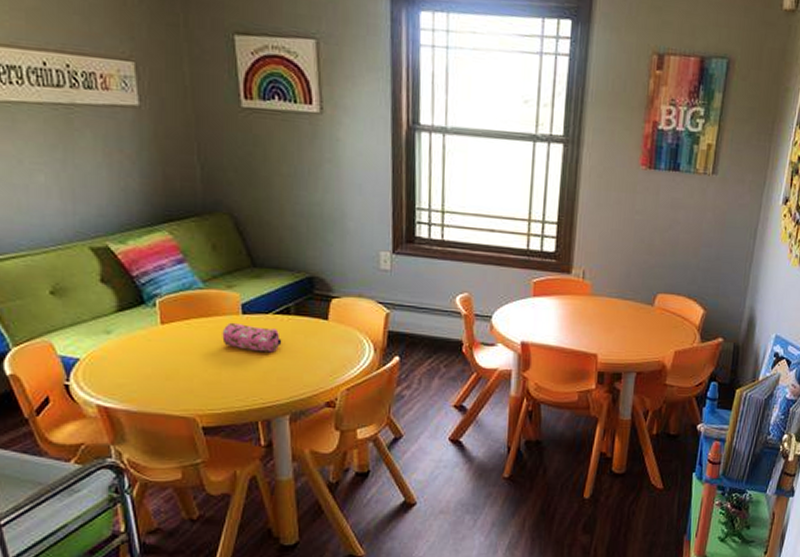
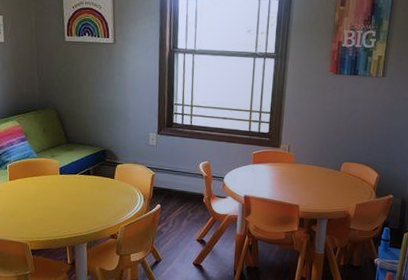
pencil case: present [222,322,282,353] -> none [46,180,84,200]

